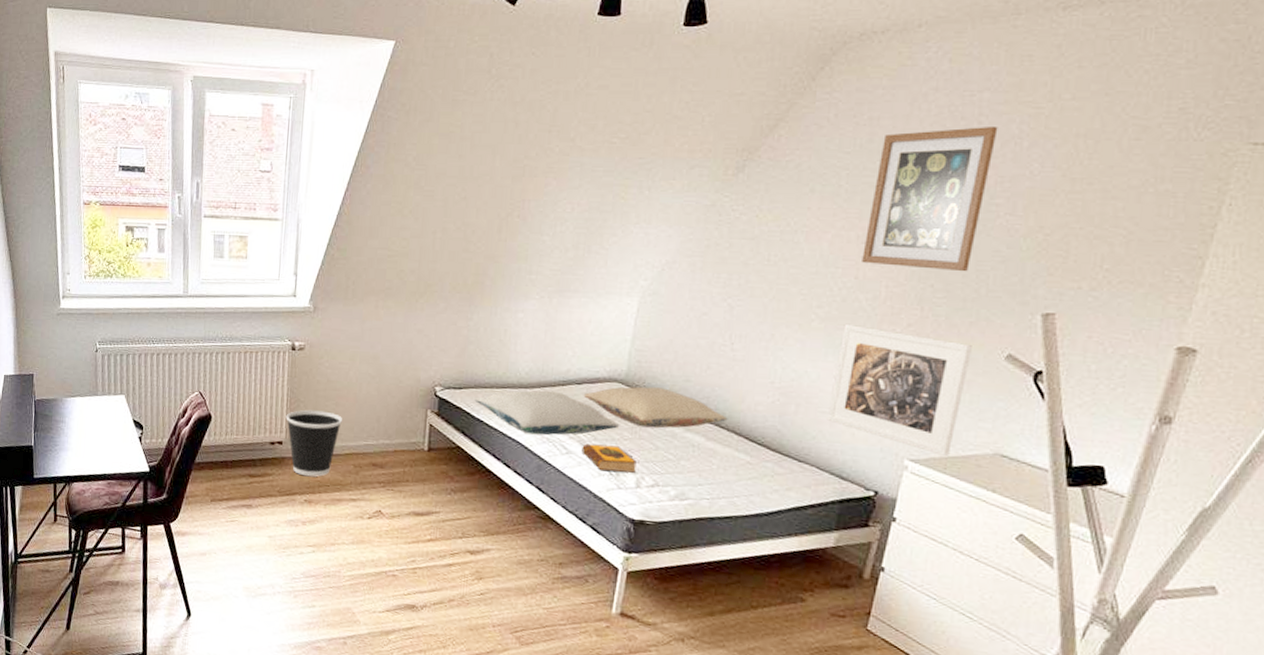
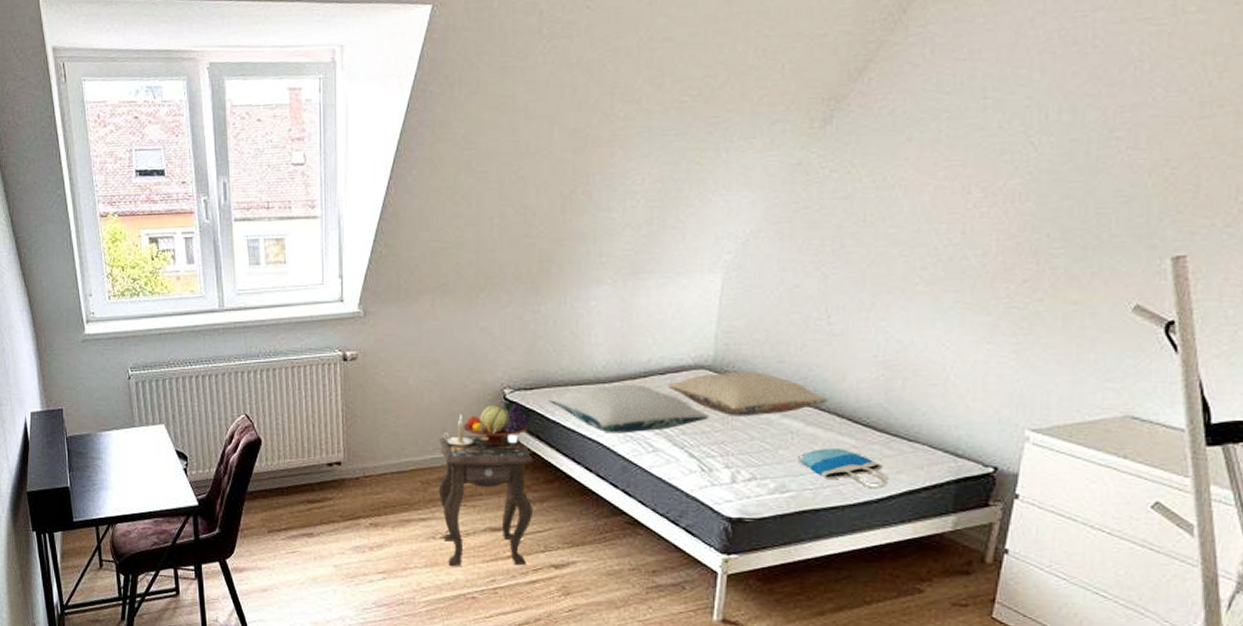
wastebasket: present [285,409,342,477] -> none [342,425,404,498]
side table: none [369,398,459,549] -> present [438,401,534,567]
hardback book: present [582,443,637,473] -> none [669,439,730,468]
tote bag: none [698,462,779,503] -> present [798,448,889,489]
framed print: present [826,323,972,456] -> none [937,284,1095,422]
wall art: present [862,125,998,272] -> none [968,49,1115,217]

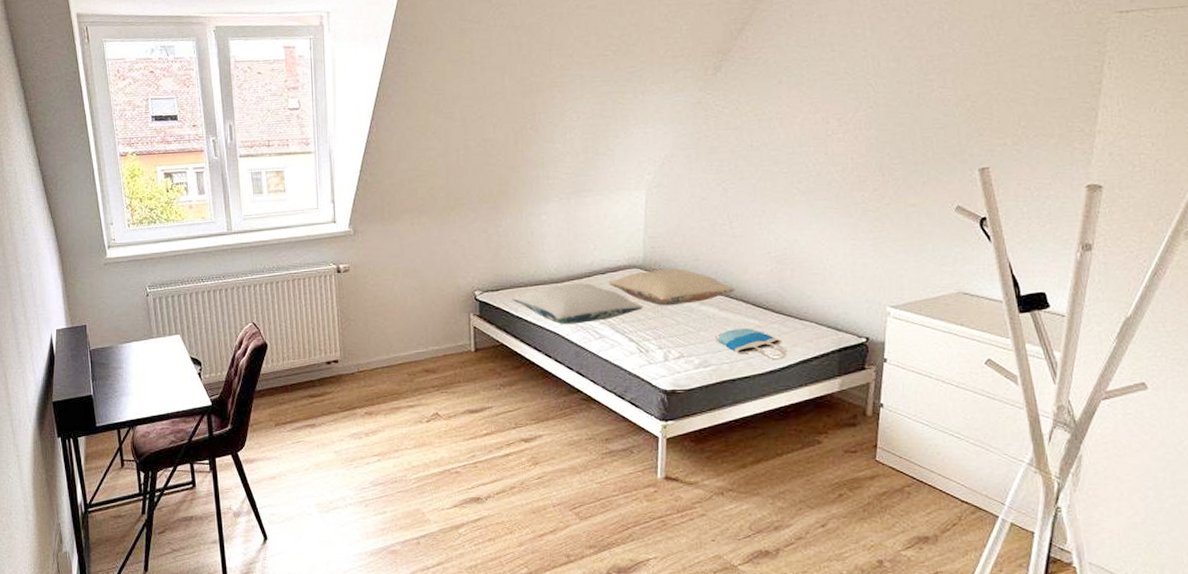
side table: present [438,401,534,567] -> none [422,302,505,447]

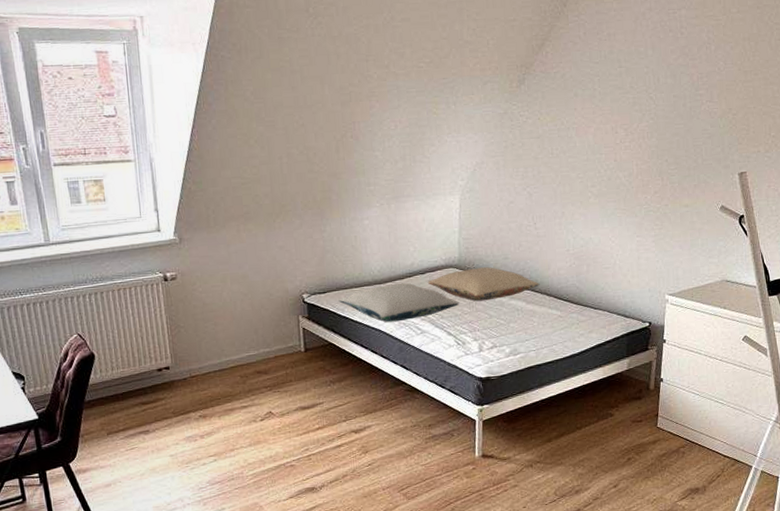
tote bag: present [716,328,787,360] -> none [524,319,585,346]

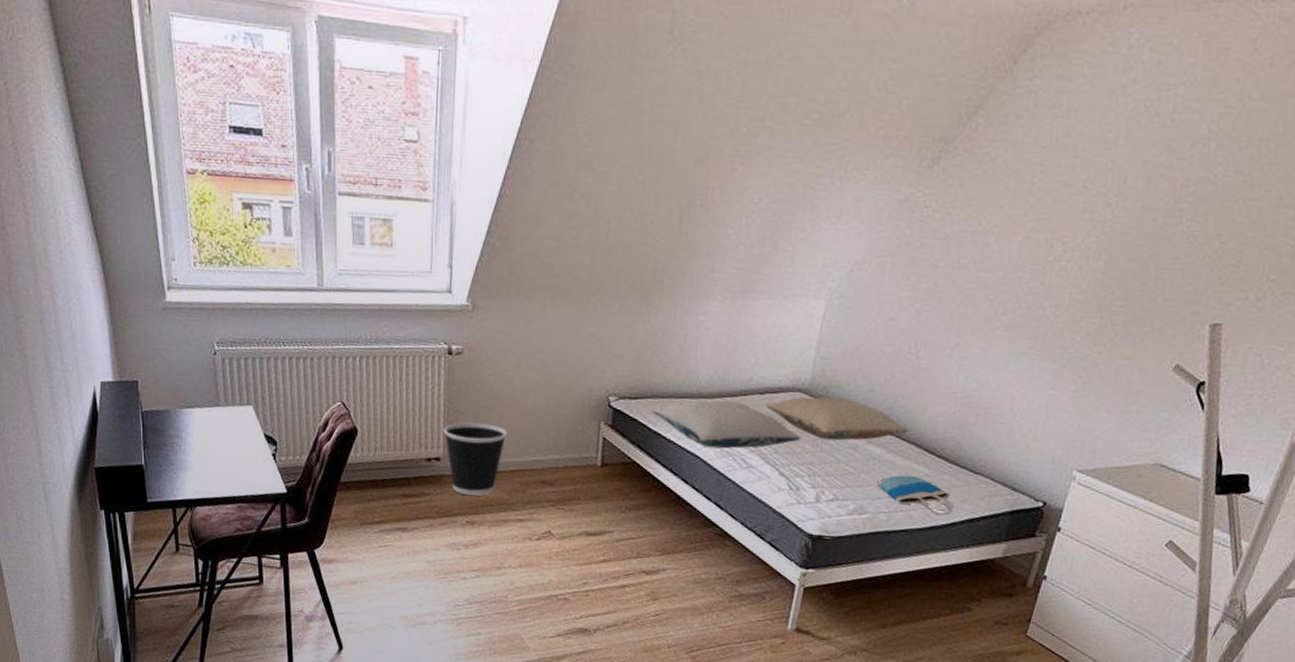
wastebasket: none [168,332,223,394] -> present [443,422,507,496]
tote bag: none [524,319,585,346] -> present [877,475,954,516]

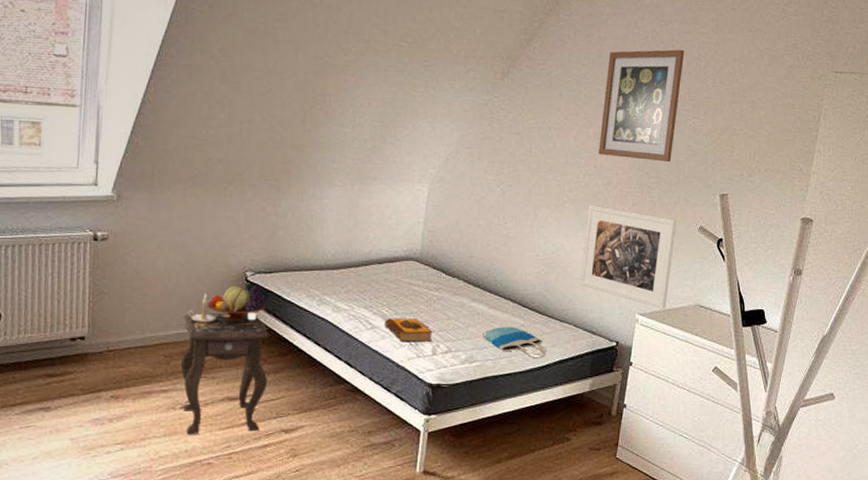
wastebasket: present [443,422,507,496] -> none [88,301,151,371]
side table: none [537,409,634,570] -> present [180,283,270,435]
pillow: present [651,401,802,449] -> none [284,271,417,313]
hardback book: none [762,457,817,487] -> present [385,318,432,342]
pillow: present [765,396,909,441] -> none [384,263,505,300]
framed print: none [1004,331,1144,466] -> present [579,204,677,309]
wall art: none [1049,124,1190,280] -> present [598,49,685,162]

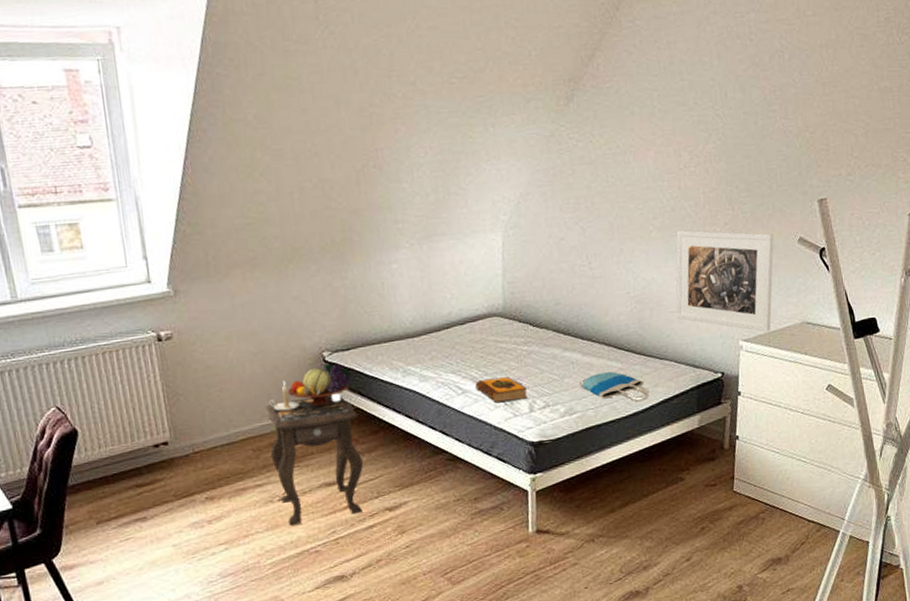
wall art: present [598,49,685,162] -> none [680,42,765,175]

